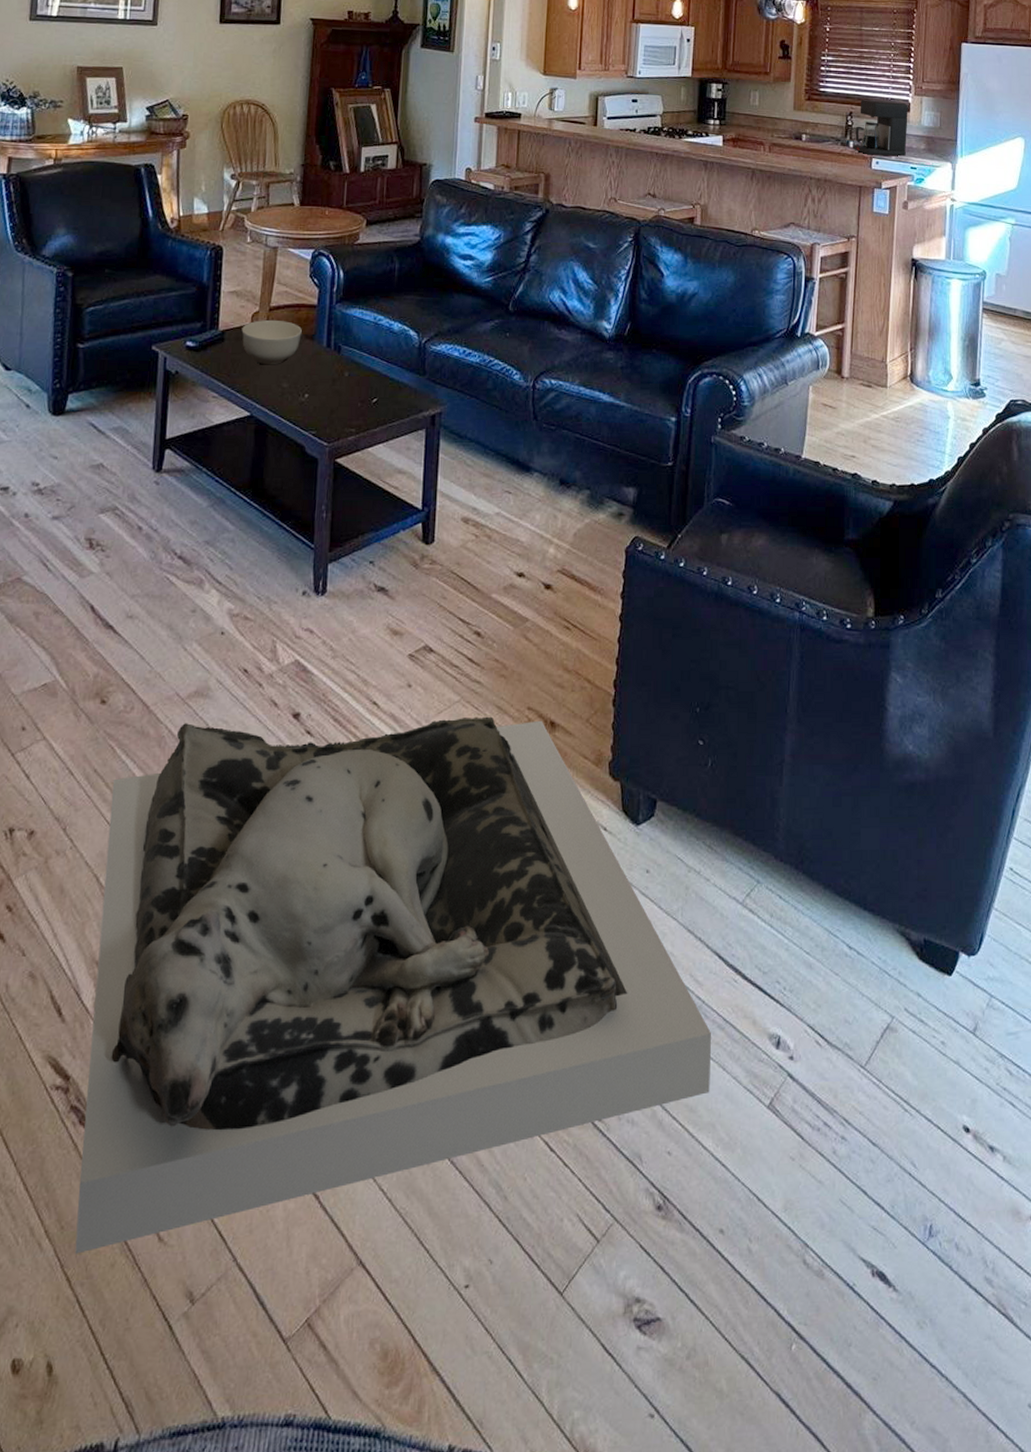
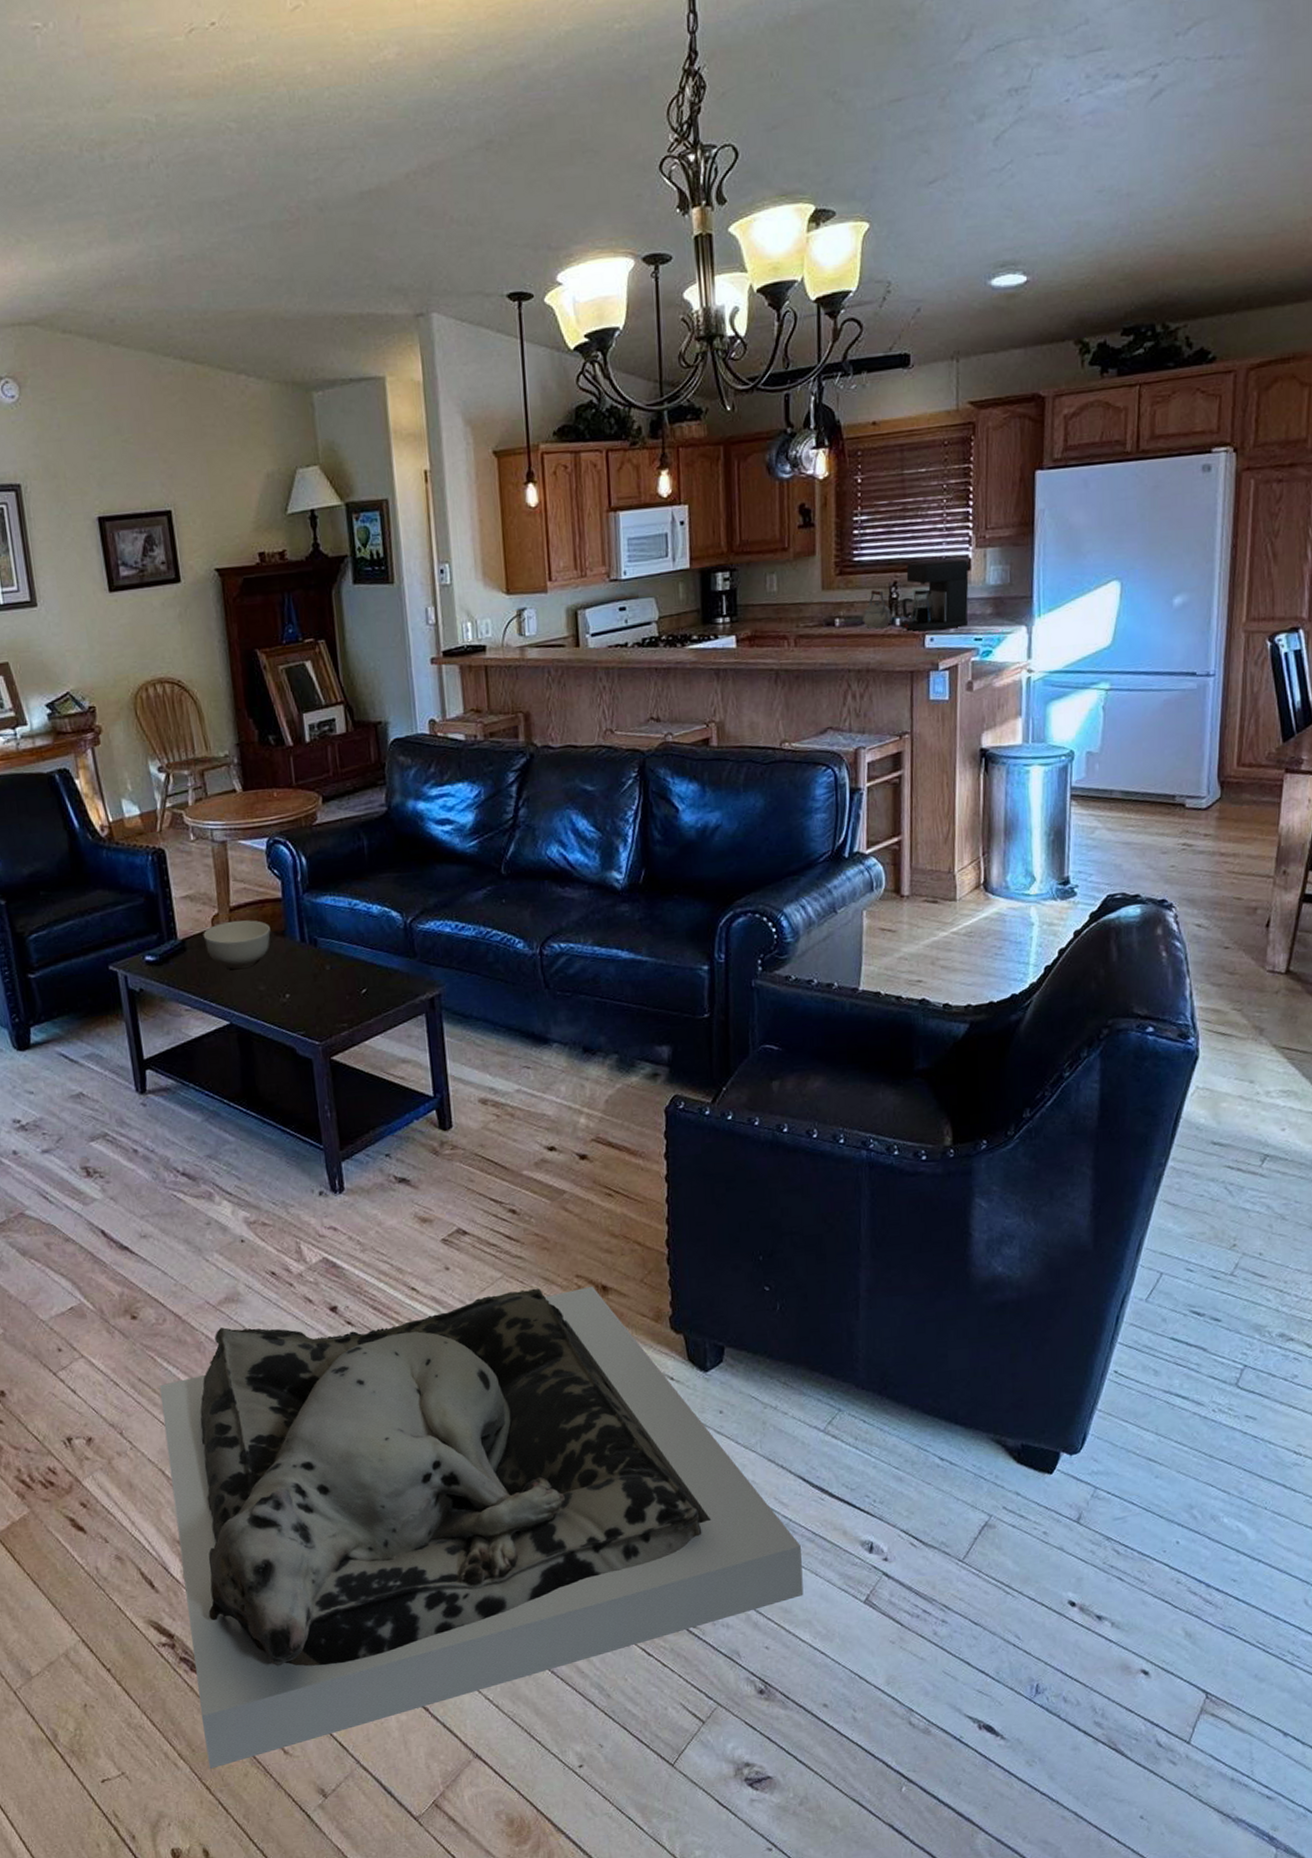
kettle: none [824,115,847,147] -> present [862,589,892,629]

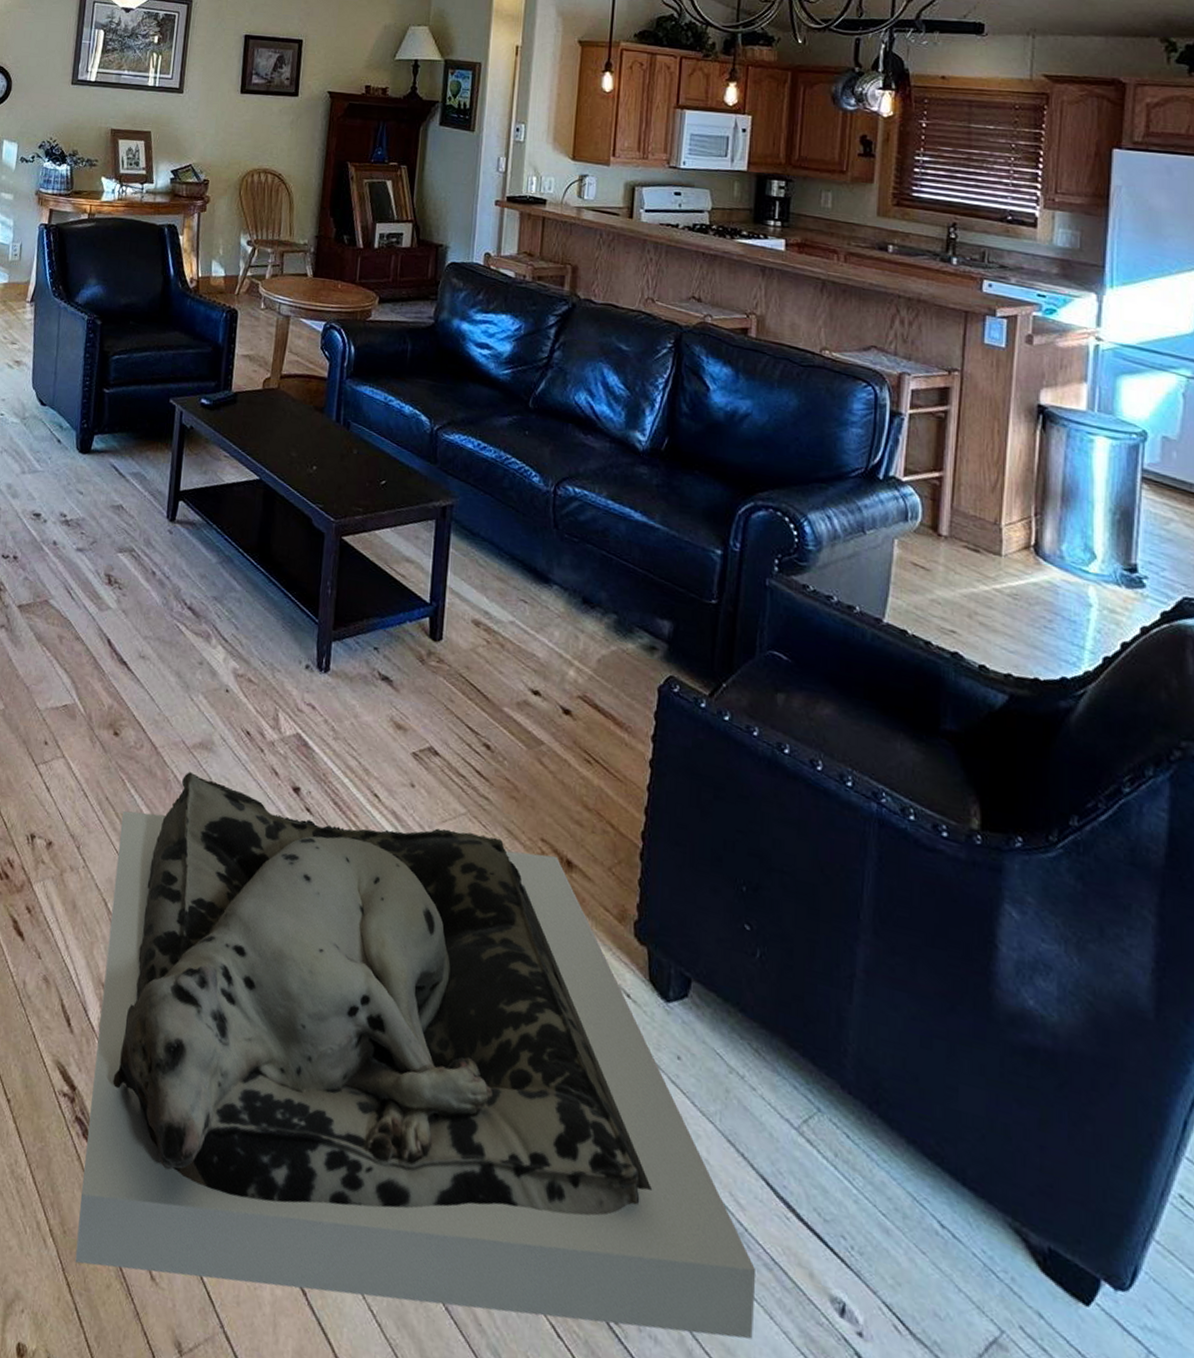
bowl: present [203,920,271,970] -> none [253,386,312,433]
kettle: present [862,589,892,629] -> none [917,225,949,264]
coffee maker: present [900,558,969,632] -> none [956,208,1034,281]

